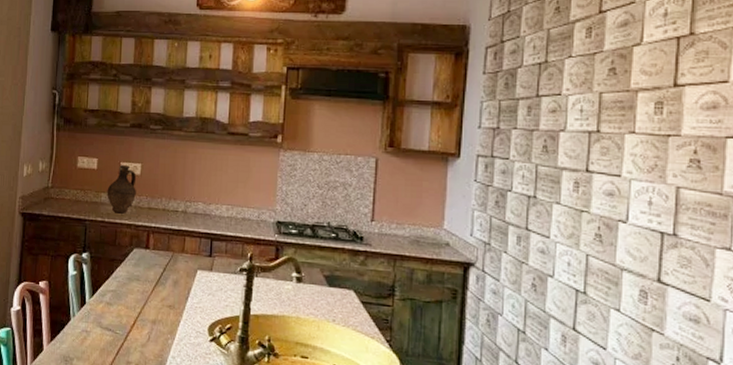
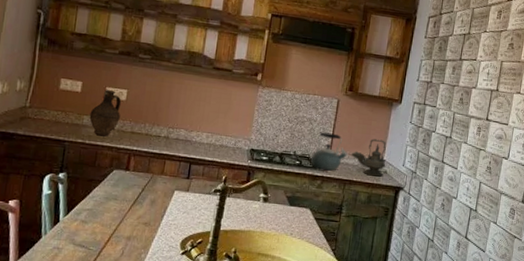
kettle: none [349,198,396,244] -> present [310,132,348,171]
teapot: none [399,203,448,250] -> present [351,139,387,177]

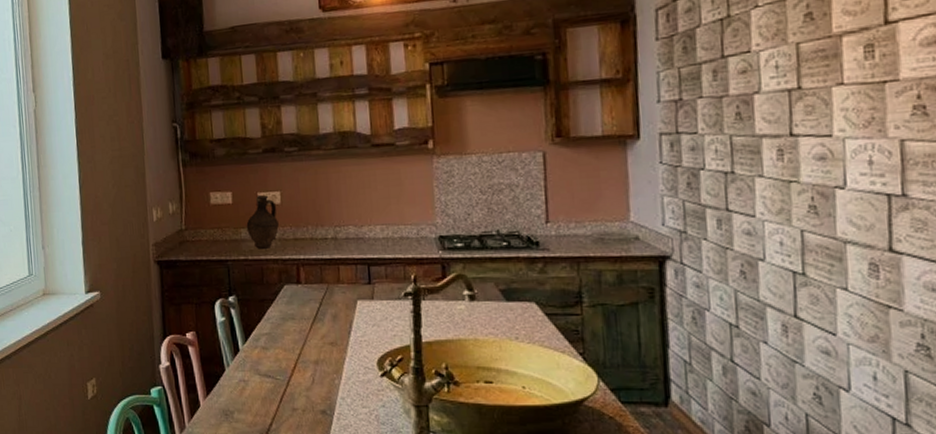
kettle: present [310,132,348,171] -> none [521,197,575,249]
teapot: present [351,139,387,177] -> none [578,194,636,247]

